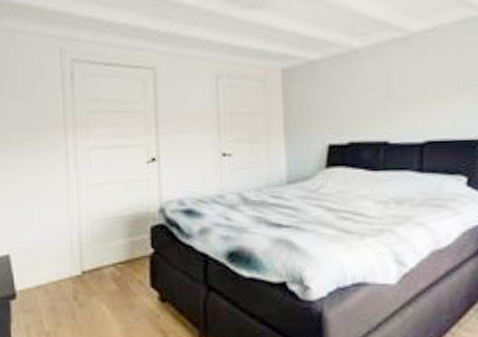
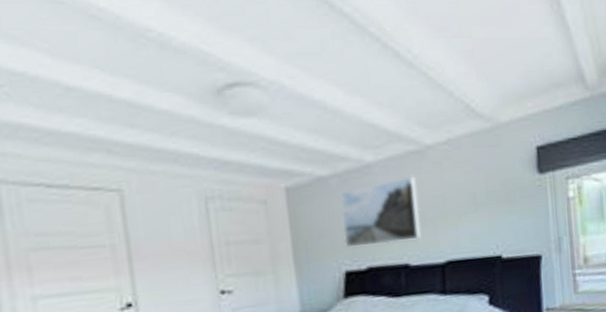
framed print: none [328,61,401,123] -> present [340,176,421,248]

